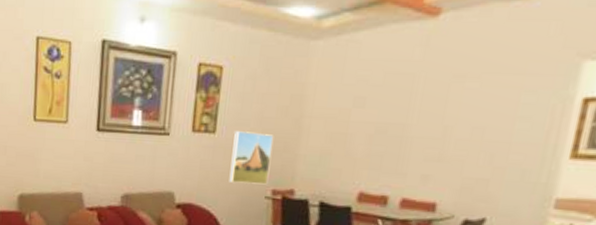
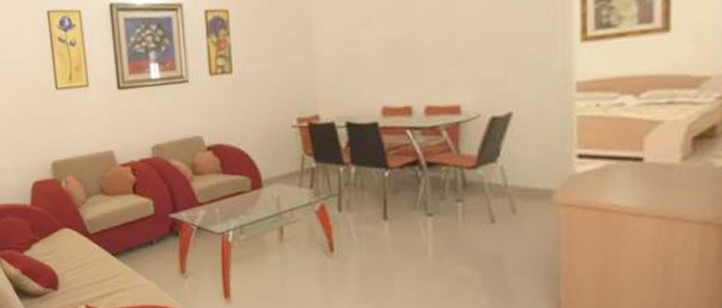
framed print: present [229,131,274,185] -> none [251,66,292,117]

